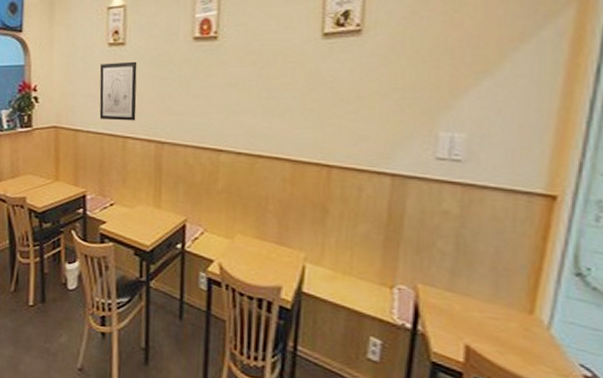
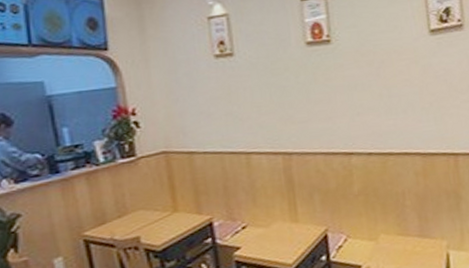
wall art: present [99,61,137,121] -> none [208,72,257,137]

